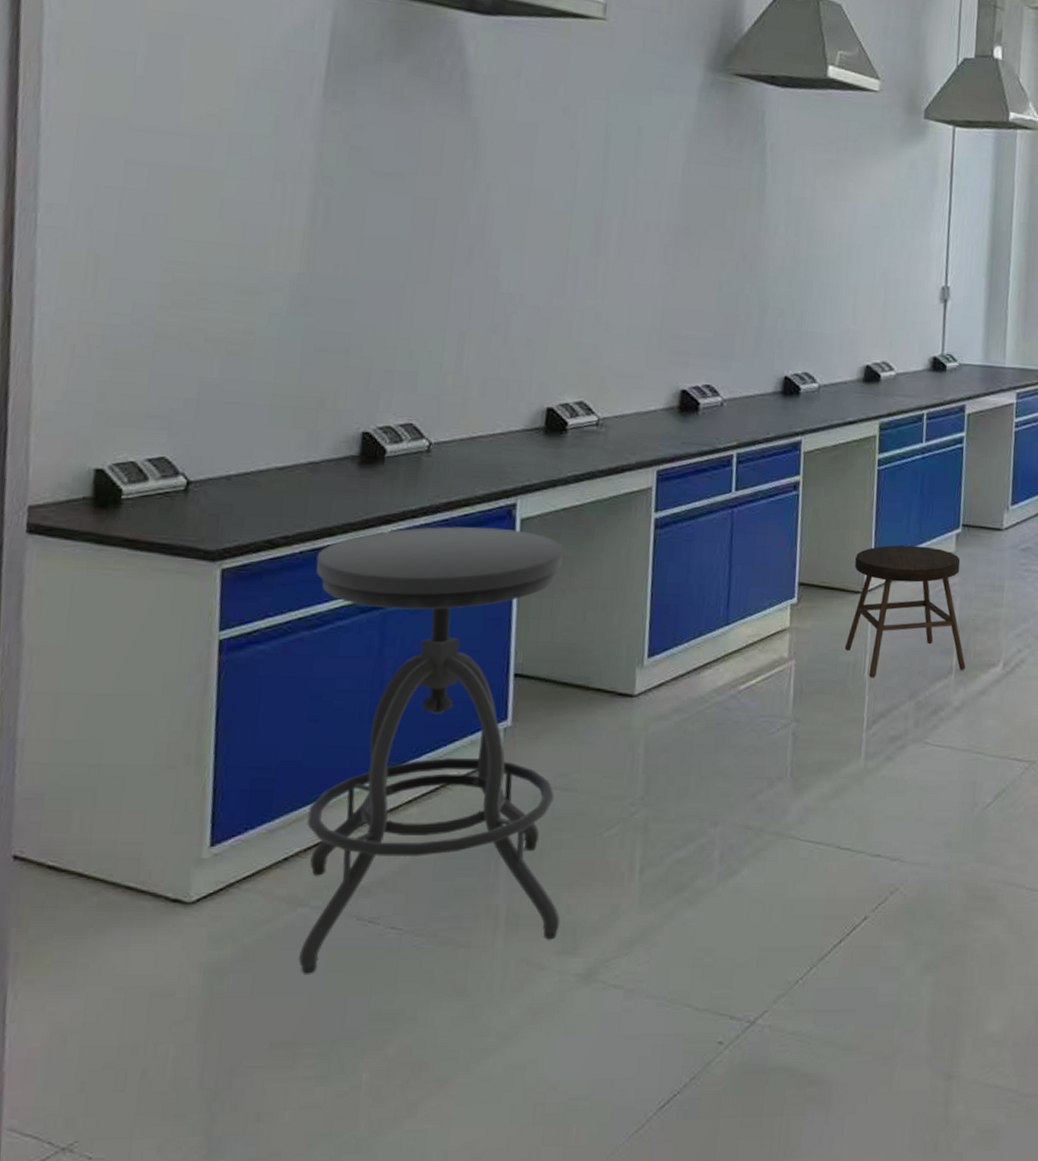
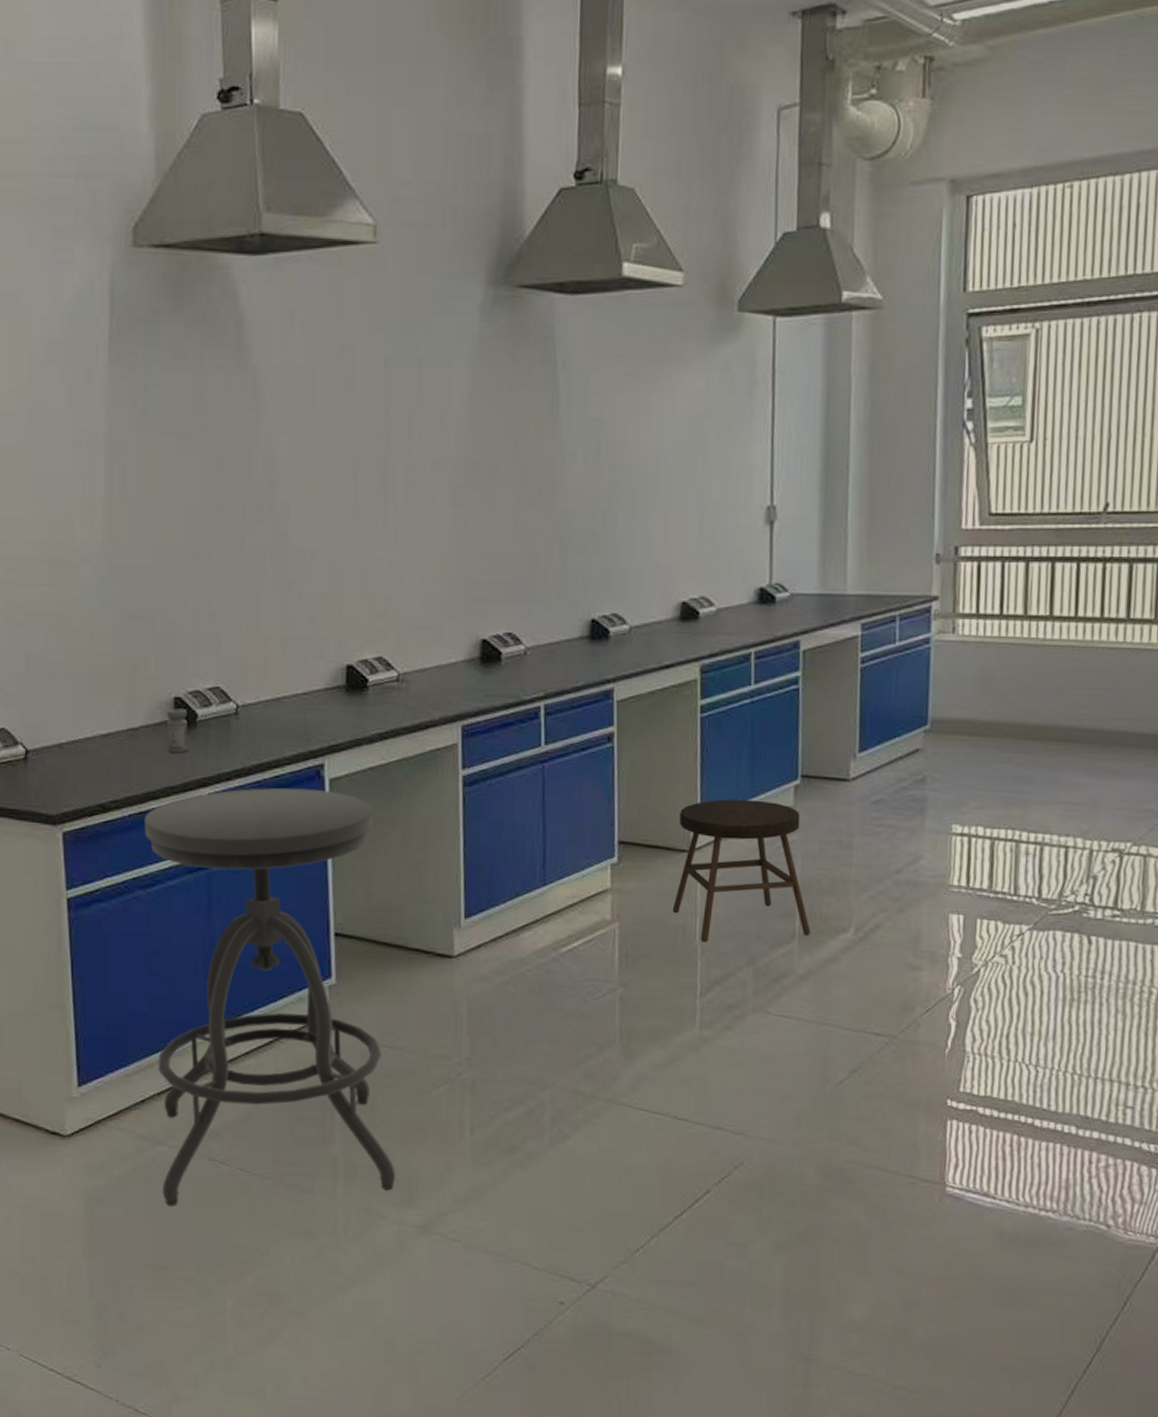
medicine bottle: none [350,443,376,490] -> present [166,708,189,754]

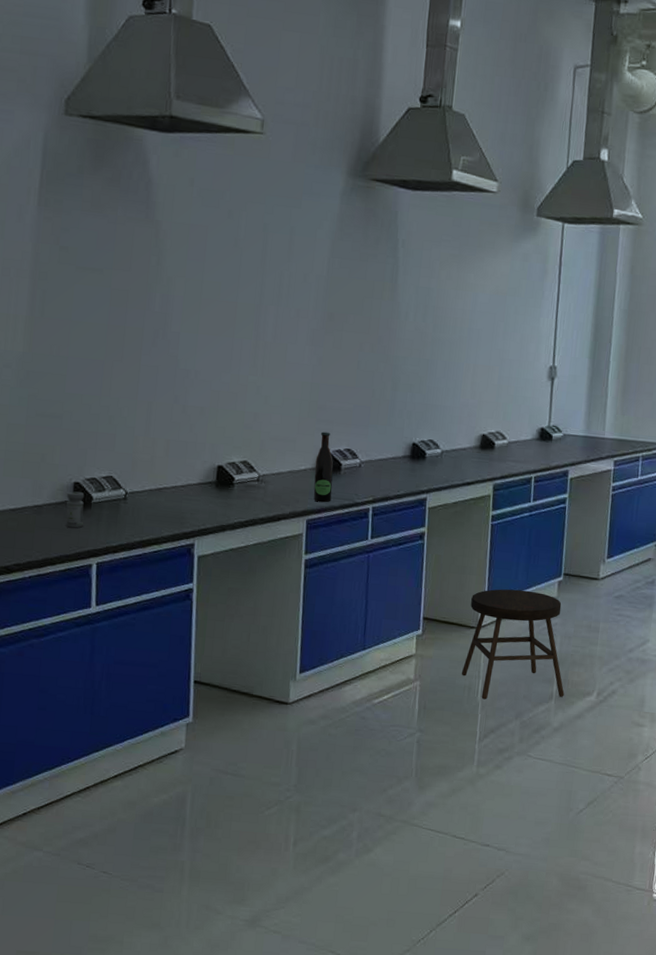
stool: present [144,787,396,1206] -> none [36,560,232,902]
bottle: none [467,613,492,703] -> present [313,431,334,503]

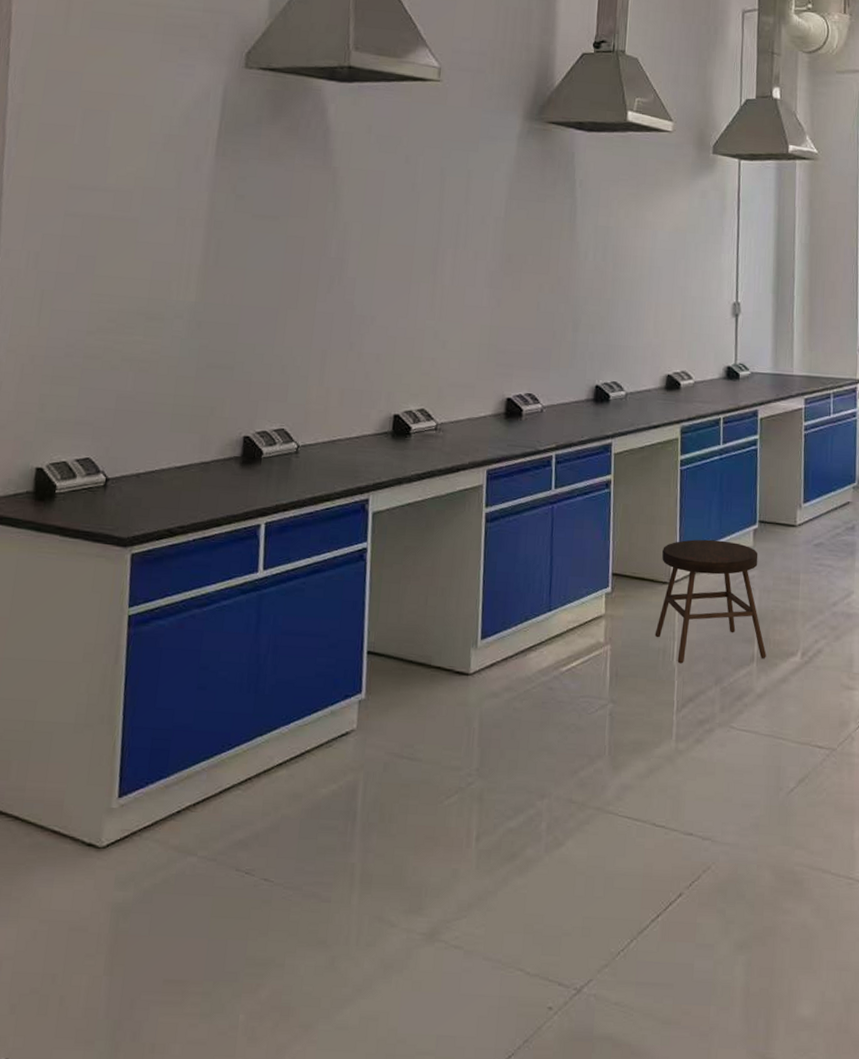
medicine bottle: present [66,491,85,529] -> none [234,446,255,486]
bottle: present [313,431,334,503] -> none [493,376,514,451]

